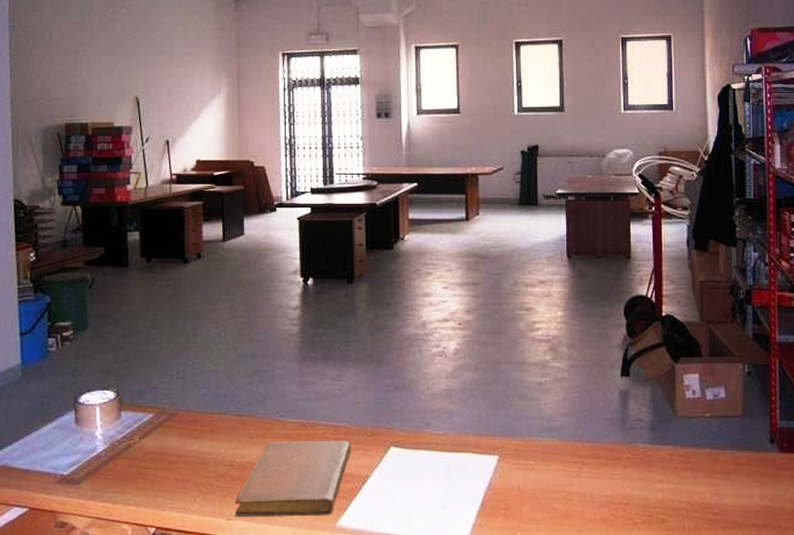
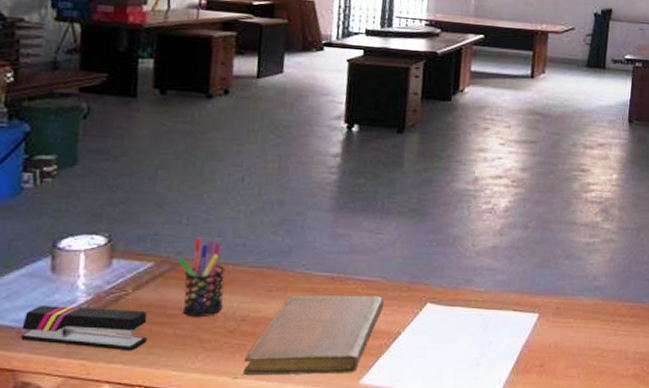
stapler: none [57,454,154,495] -> present [20,306,147,351]
pen holder: none [172,389,213,463] -> present [177,237,226,318]

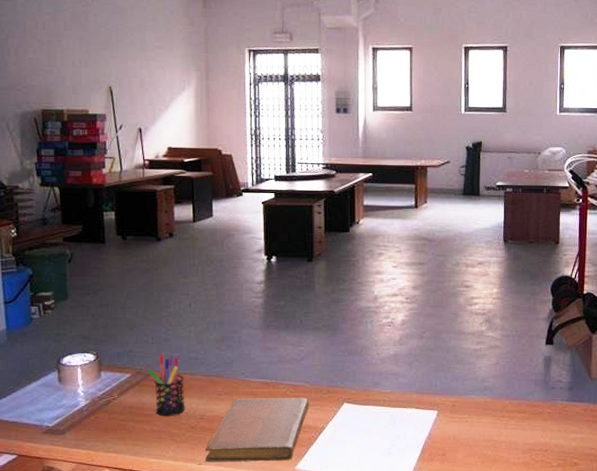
stapler: present [20,306,147,351] -> none [43,409,132,443]

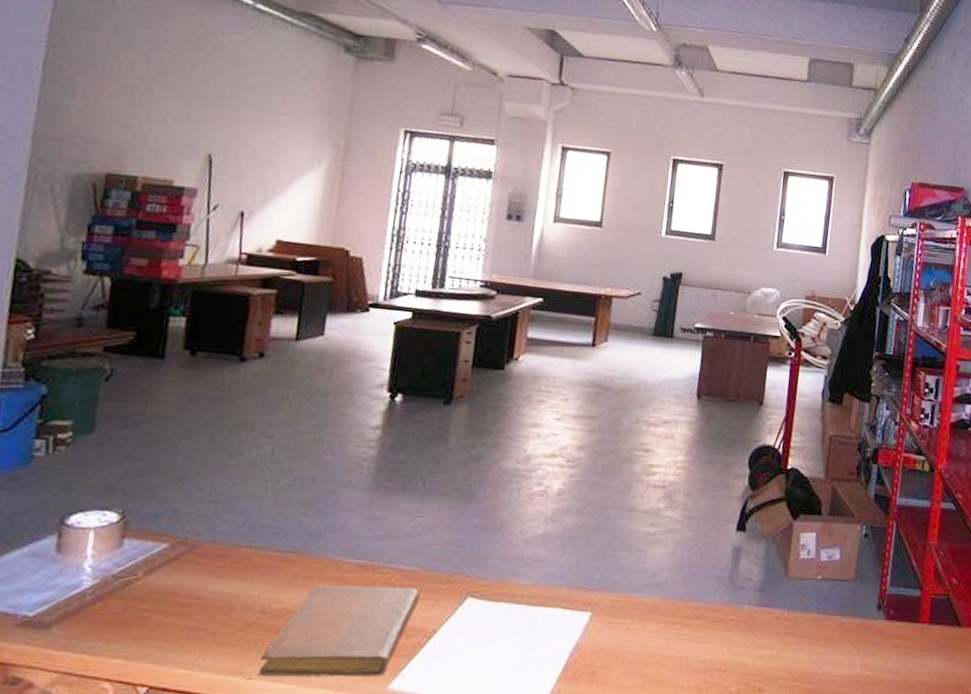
pen holder: present [148,353,185,417] -> none [195,516,248,608]

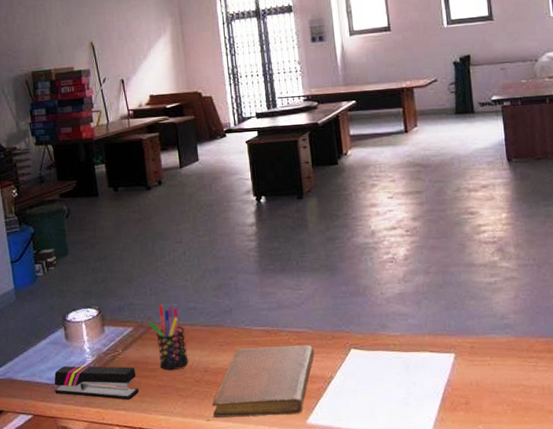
stapler: none [15,590,158,645] -> present [54,366,139,400]
pen holder: none [195,516,248,608] -> present [149,304,189,371]

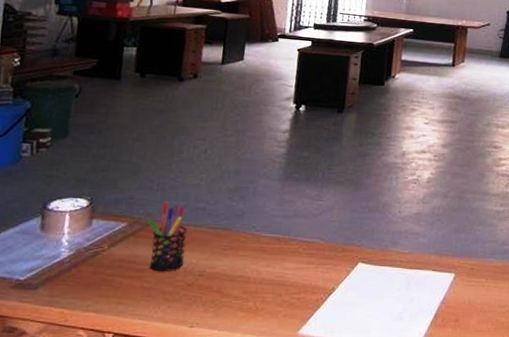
stapler: present [54,366,139,400] -> none [11,259,119,301]
notebook: present [212,345,315,419] -> none [198,254,322,325]

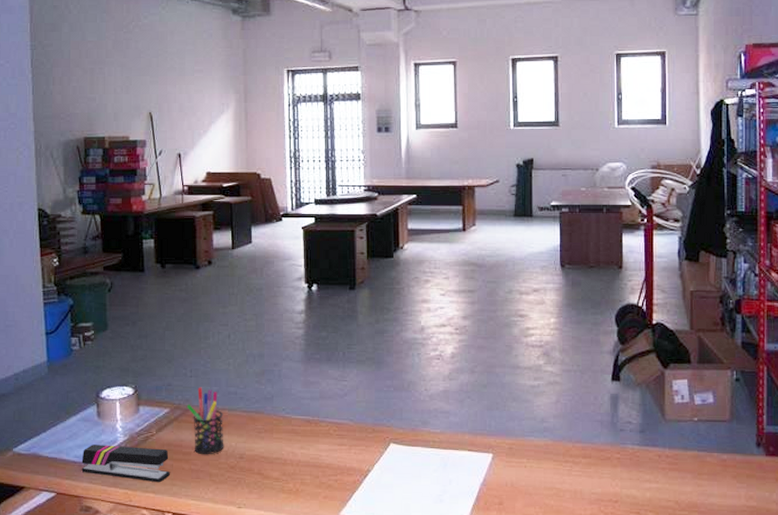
stapler: none [11,259,119,301] -> present [81,445,170,483]

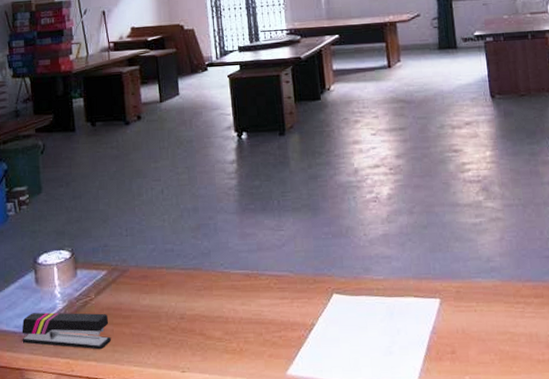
pen holder: present [186,387,224,455] -> none [123,246,164,318]

